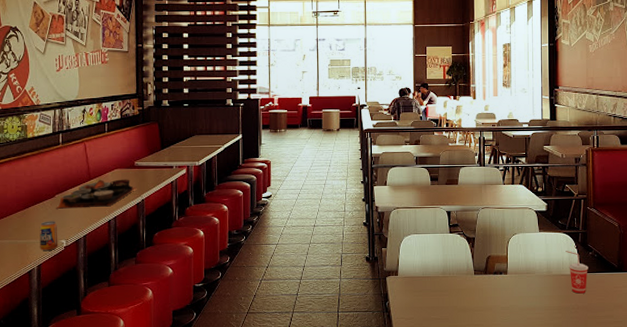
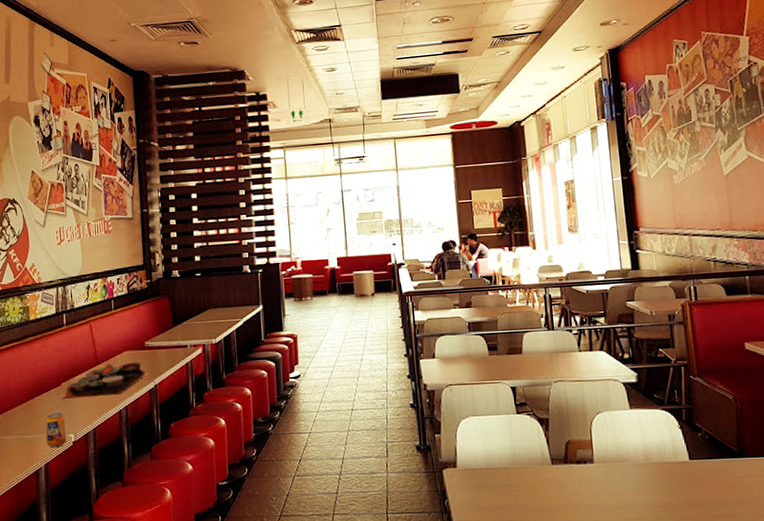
beverage cup: present [565,251,588,294] -> none [666,432,699,486]

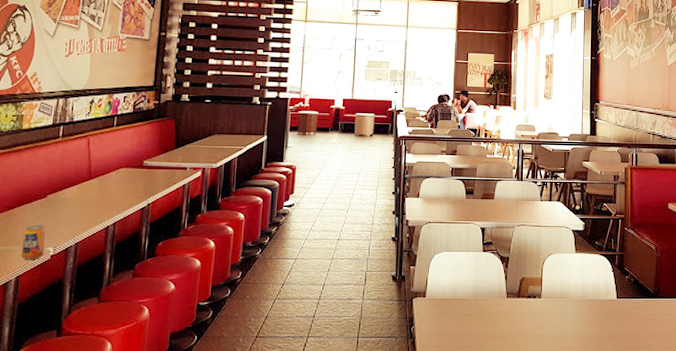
food tray: present [62,362,149,399] -> none [46,179,144,211]

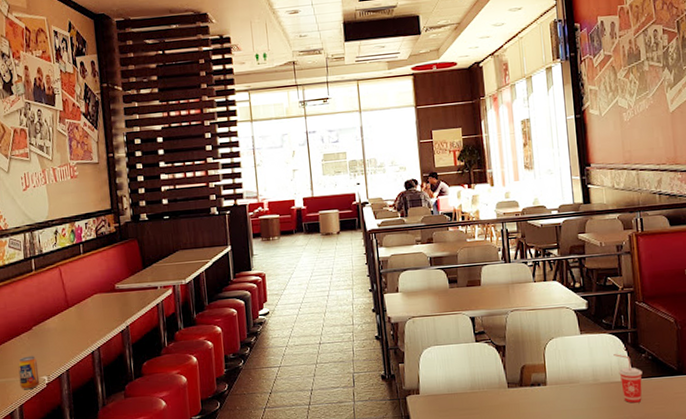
beverage cup: none [602,274,624,321] -> present [613,354,642,403]

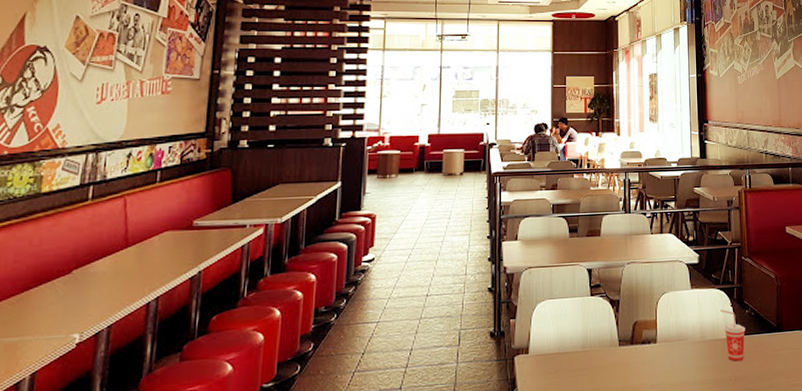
pop: present [18,356,40,390] -> none [38,307,70,352]

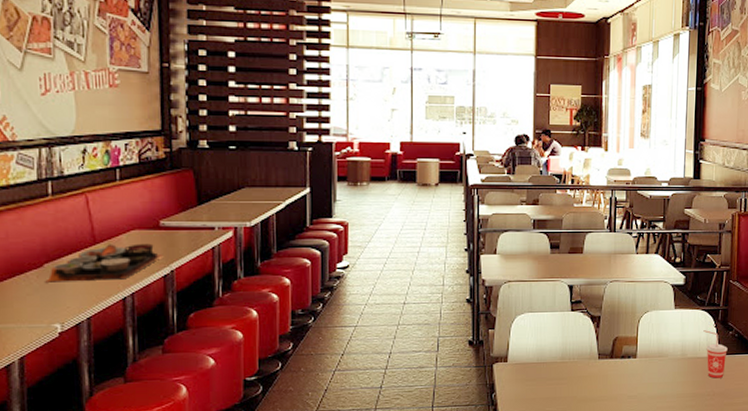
food tray: none [71,244,193,290] -> present [45,243,164,283]

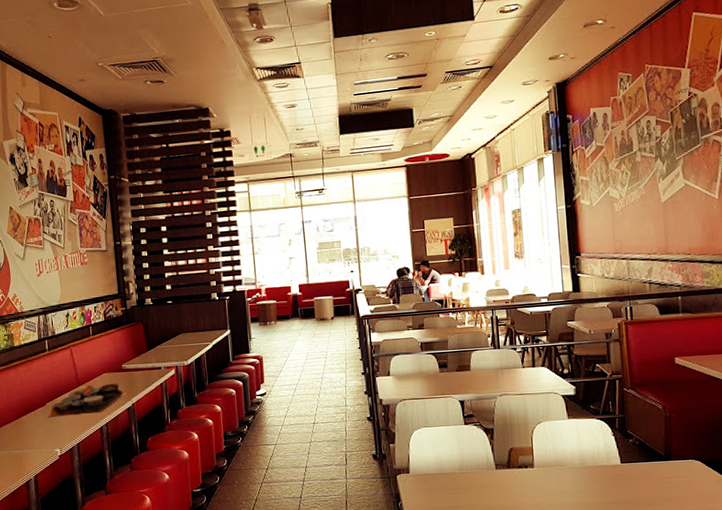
beverage cup: present [703,330,728,378] -> none [601,439,629,487]

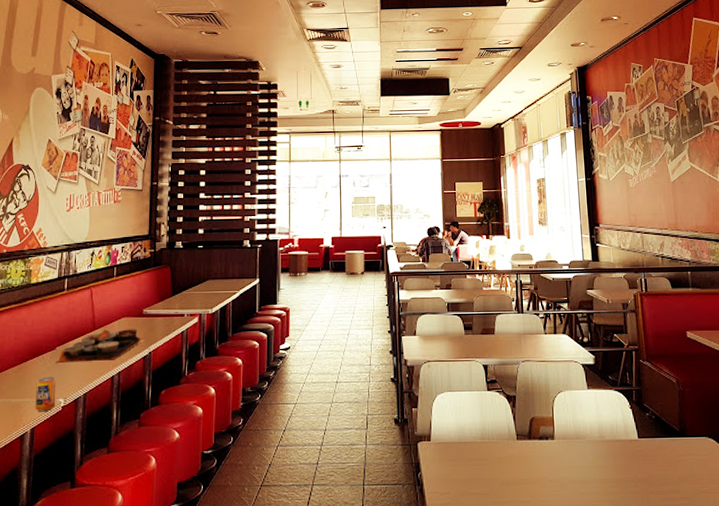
pop: none [33,430,53,461] -> present [35,377,56,412]

